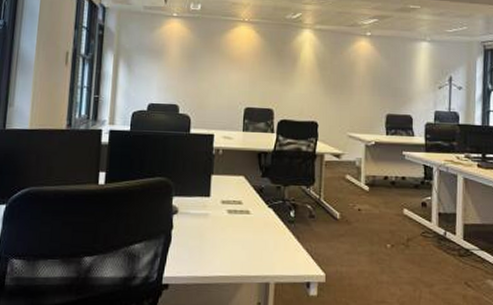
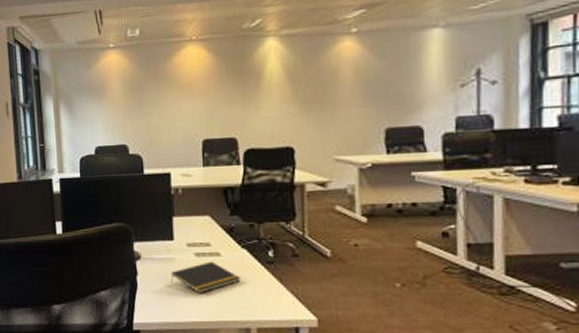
notepad: none [202,218,266,249] -> present [170,261,242,294]

